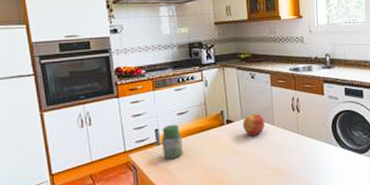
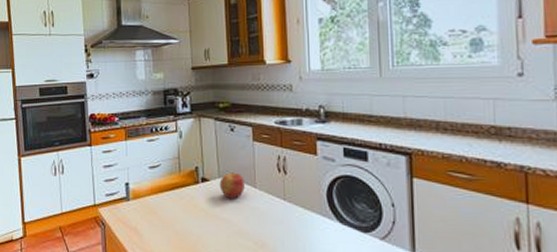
jar: present [161,124,183,160] -> none [131,178,153,218]

